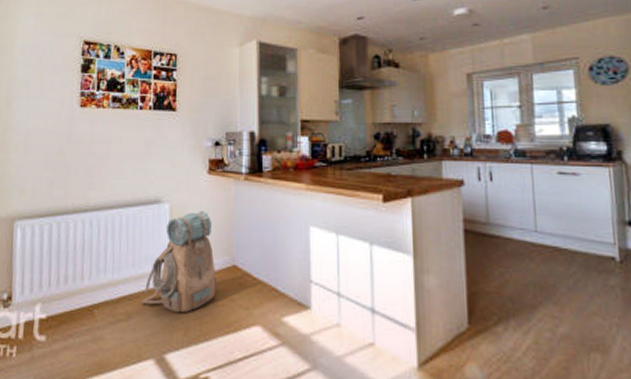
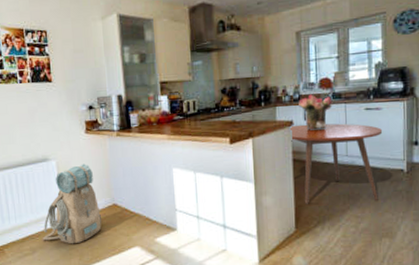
dining table: none [461,185,583,298] -> present [290,123,383,204]
bouquet: none [471,149,515,196] -> present [298,94,333,131]

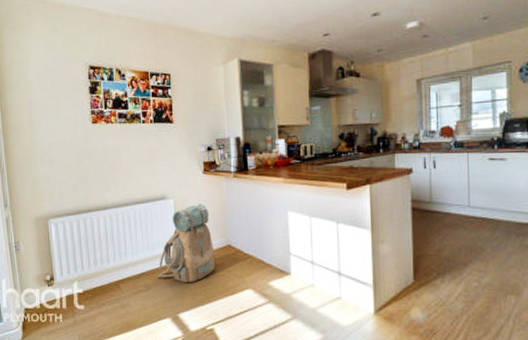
dining table: present [290,123,383,204] -> none [410,172,508,256]
bouquet: present [298,94,333,131] -> none [418,142,455,180]

